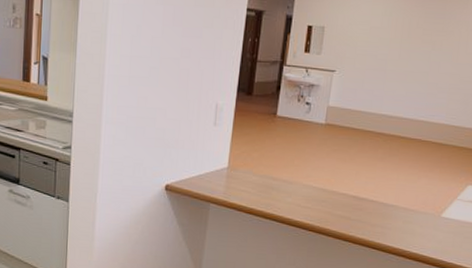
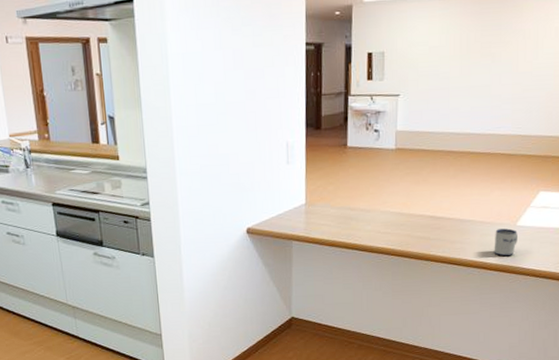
mug: none [415,218,441,248] -> present [494,228,518,257]

